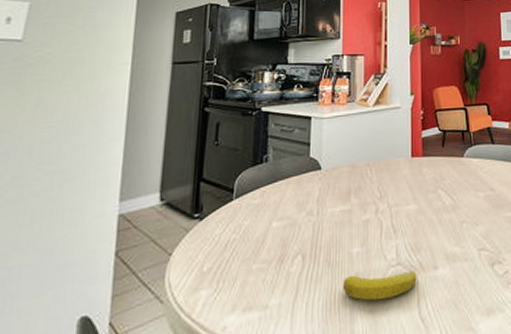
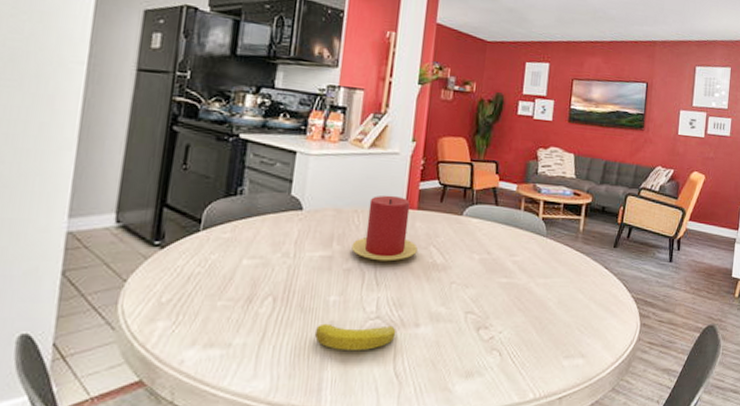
candle: none [368,146,427,210] -> present [351,195,418,262]

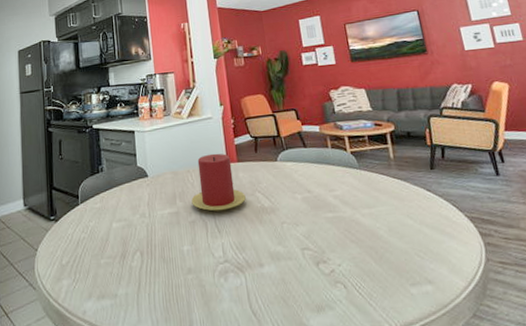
banana: present [314,323,396,352] -> none [177,267,245,294]

